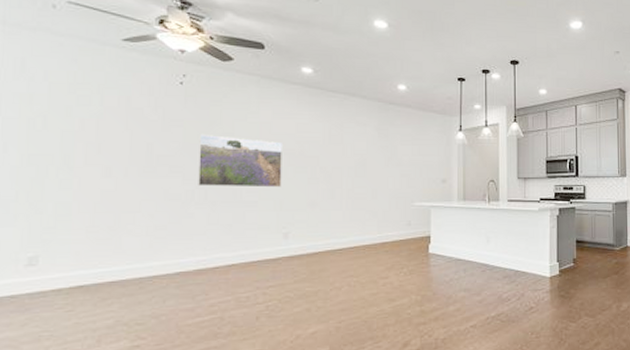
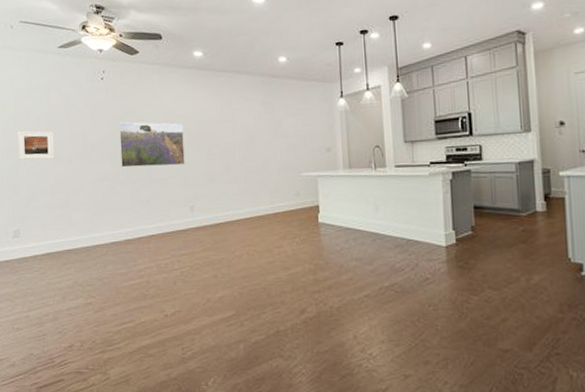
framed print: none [45,134,104,170] -> present [17,131,55,160]

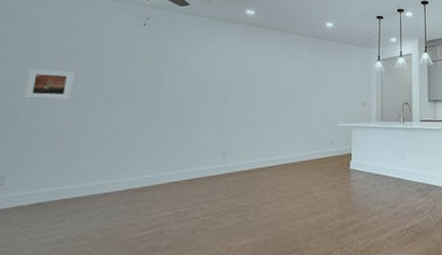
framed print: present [119,121,185,168] -> none [151,66,226,112]

